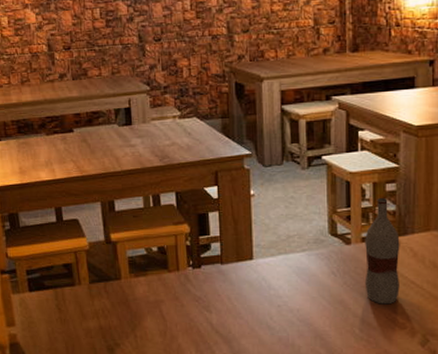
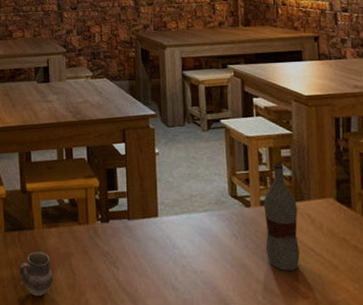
cup: none [106,301,144,344] -> present [19,251,54,297]

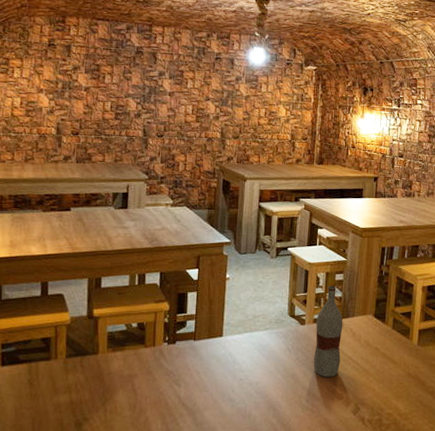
cup: present [19,251,54,297] -> none [78,375,115,419]

